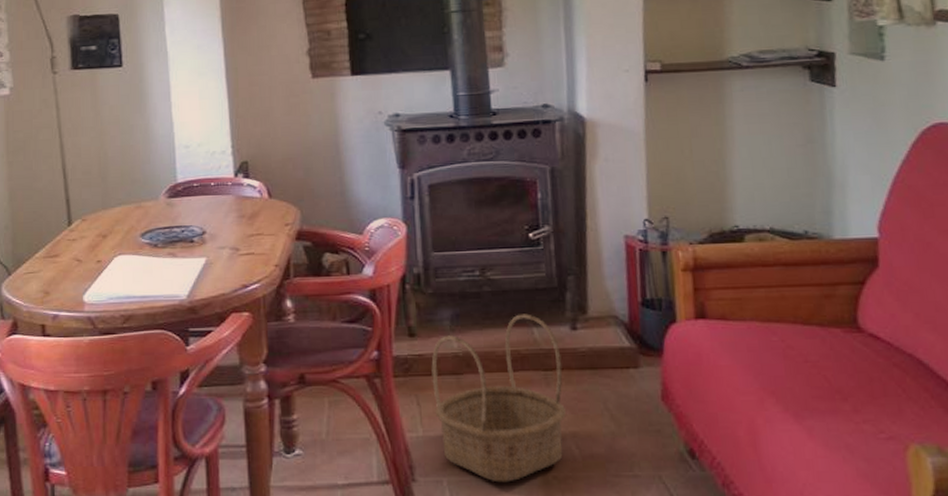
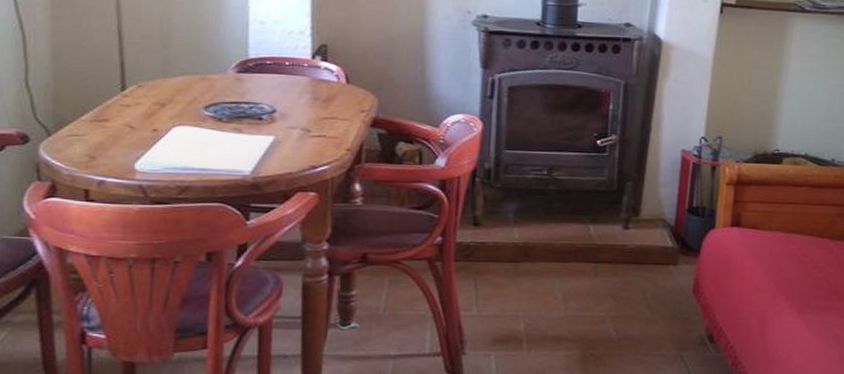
basket: present [431,314,567,483] -> none [490,212,612,358]

